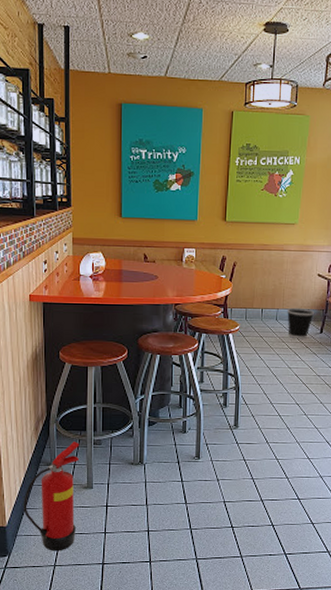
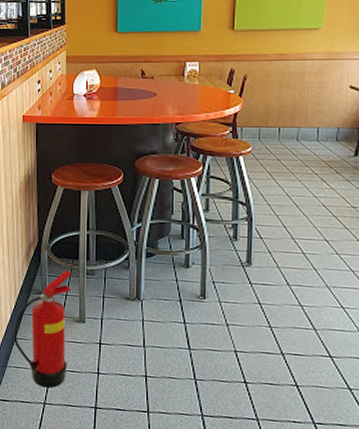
wastebasket: present [287,307,315,340] -> none [311,126,347,163]

